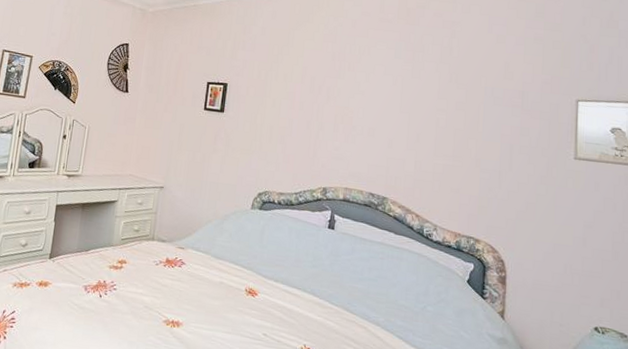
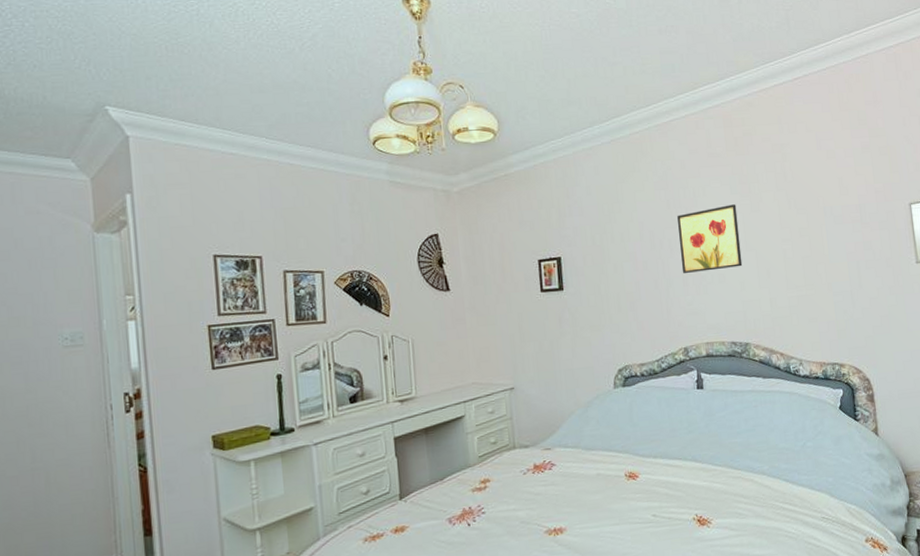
wall art: none [334,67,398,126] -> present [677,204,743,273]

